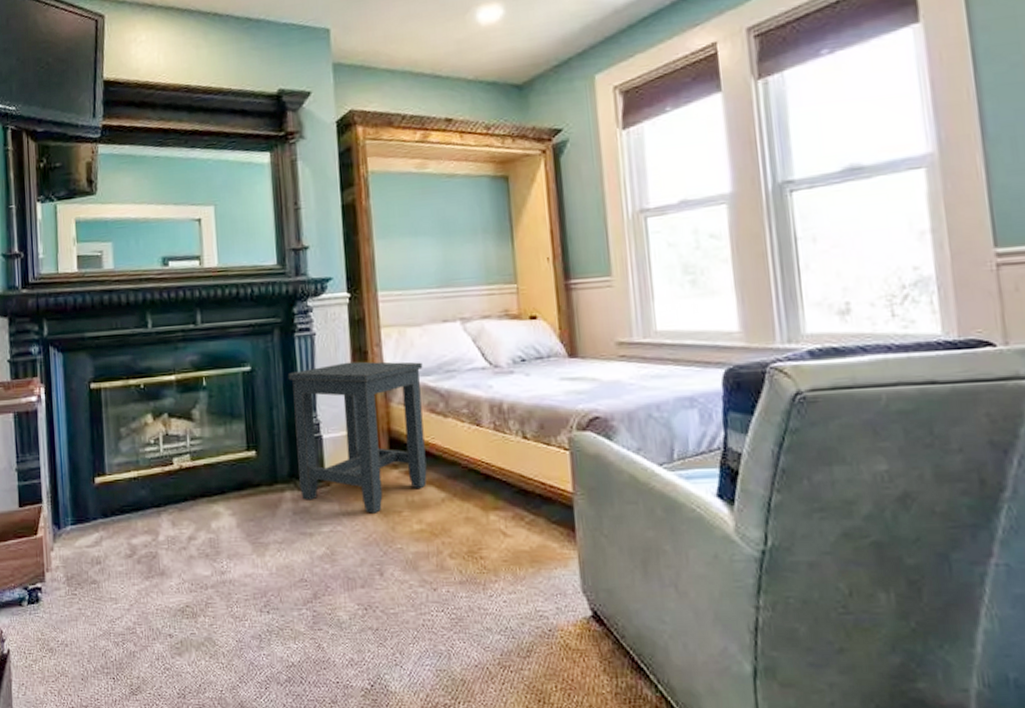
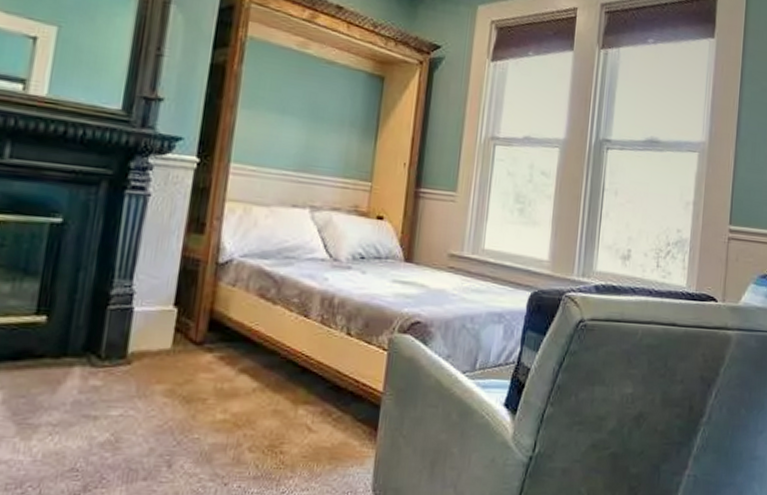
side table: present [287,361,427,513] -> none [92,231,262,399]

